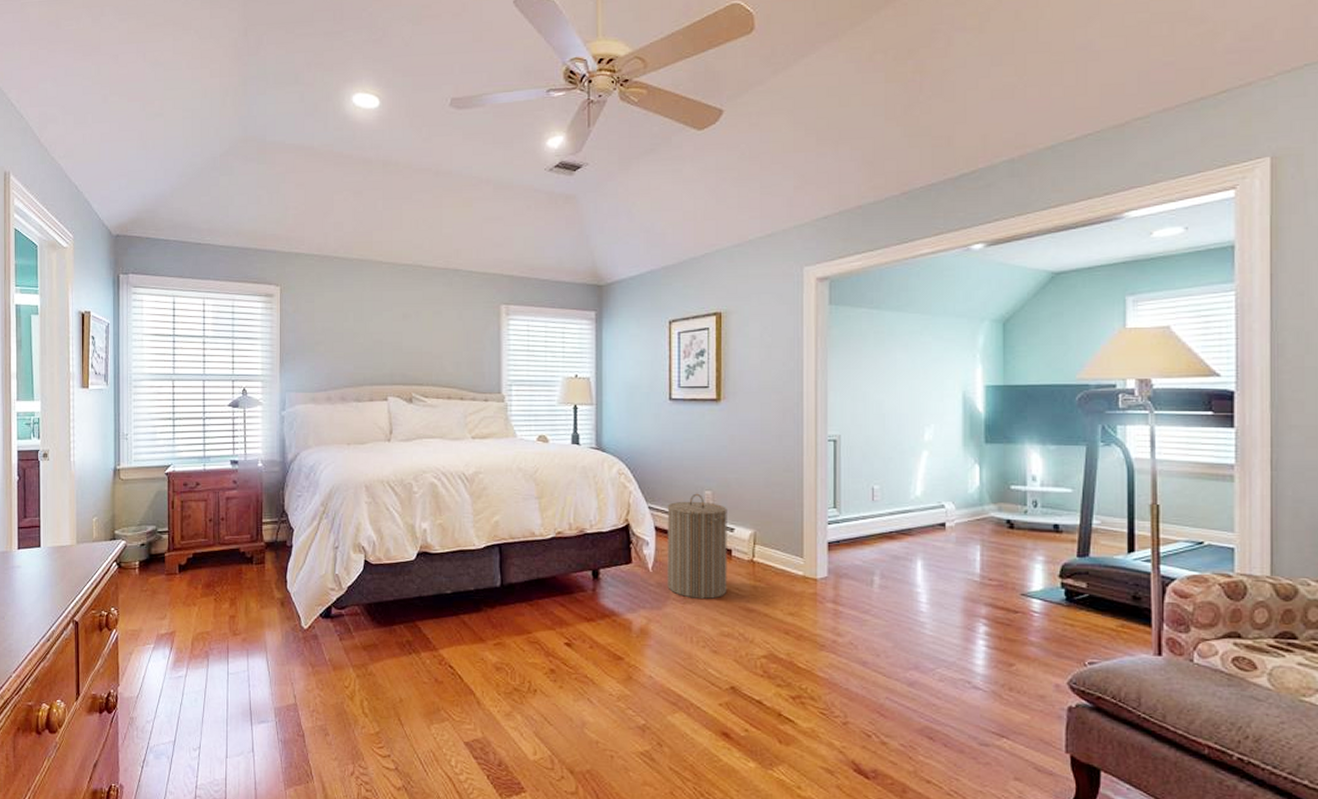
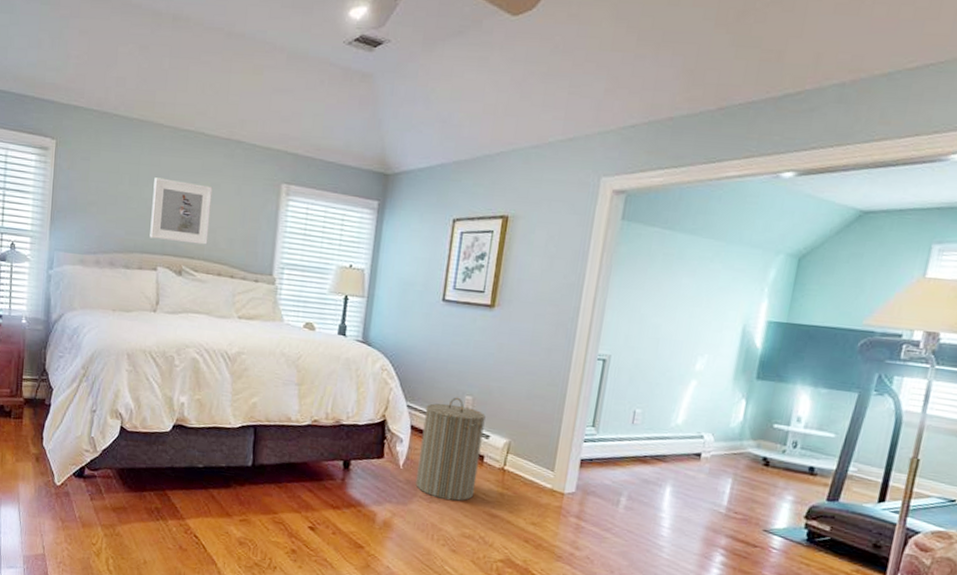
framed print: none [378,311,435,371] -> present [149,177,213,245]

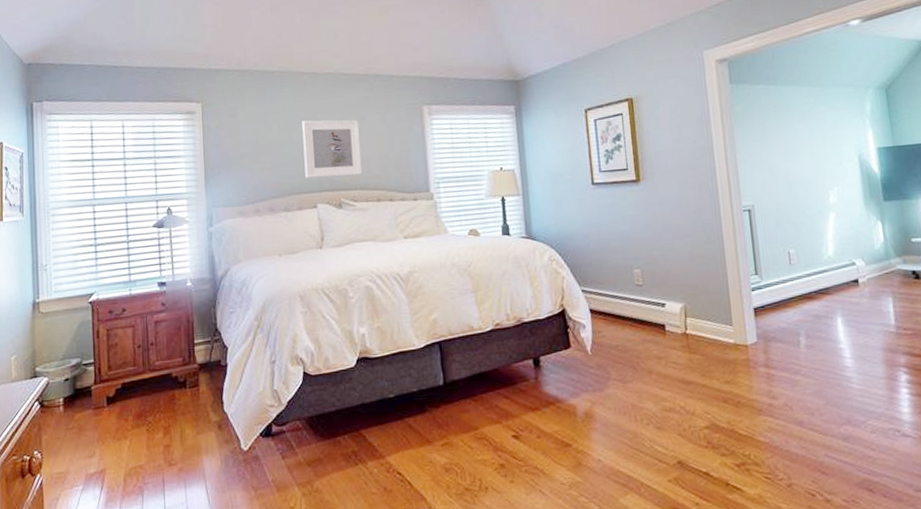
laundry hamper: present [416,397,486,501] -> none [599,272,665,377]

